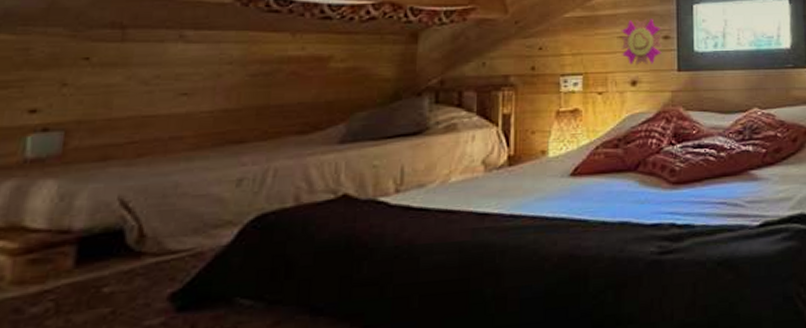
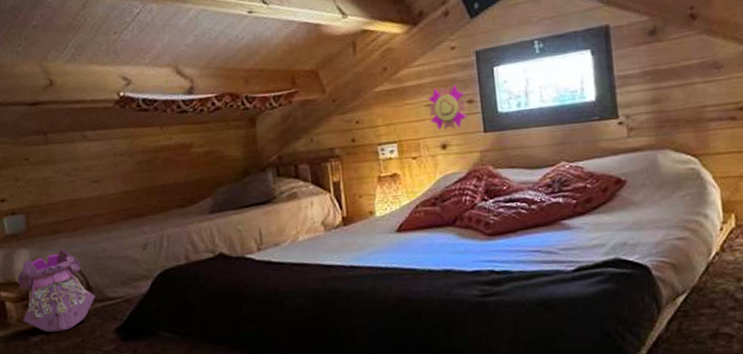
backpack: none [19,181,149,300] -> present [17,249,96,332]

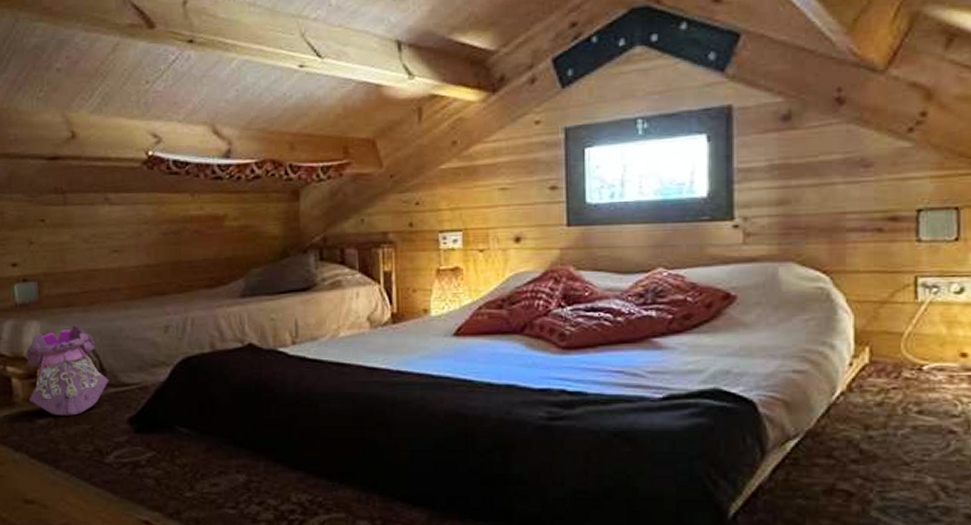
wall ornament: present [427,85,468,131] -> none [502,167,550,221]

